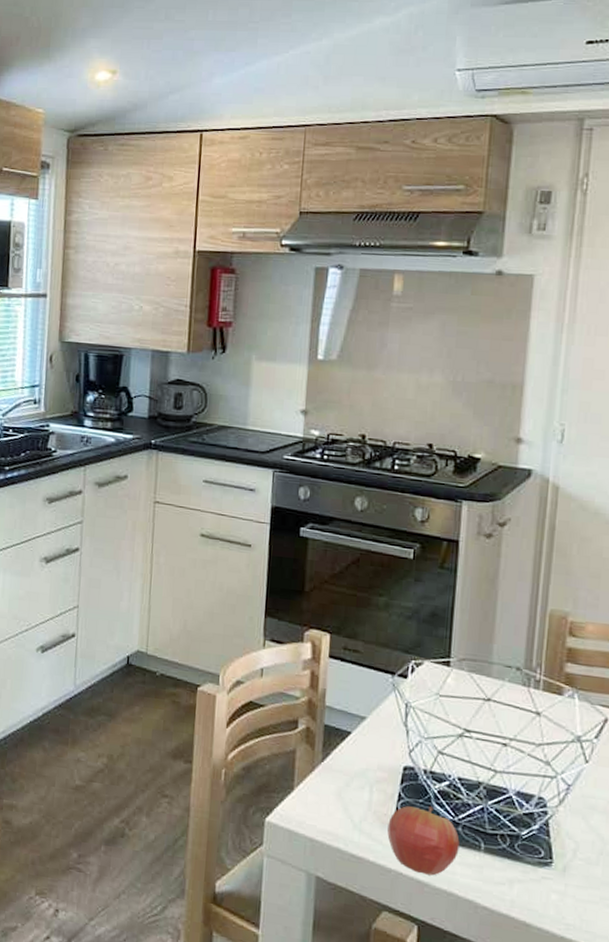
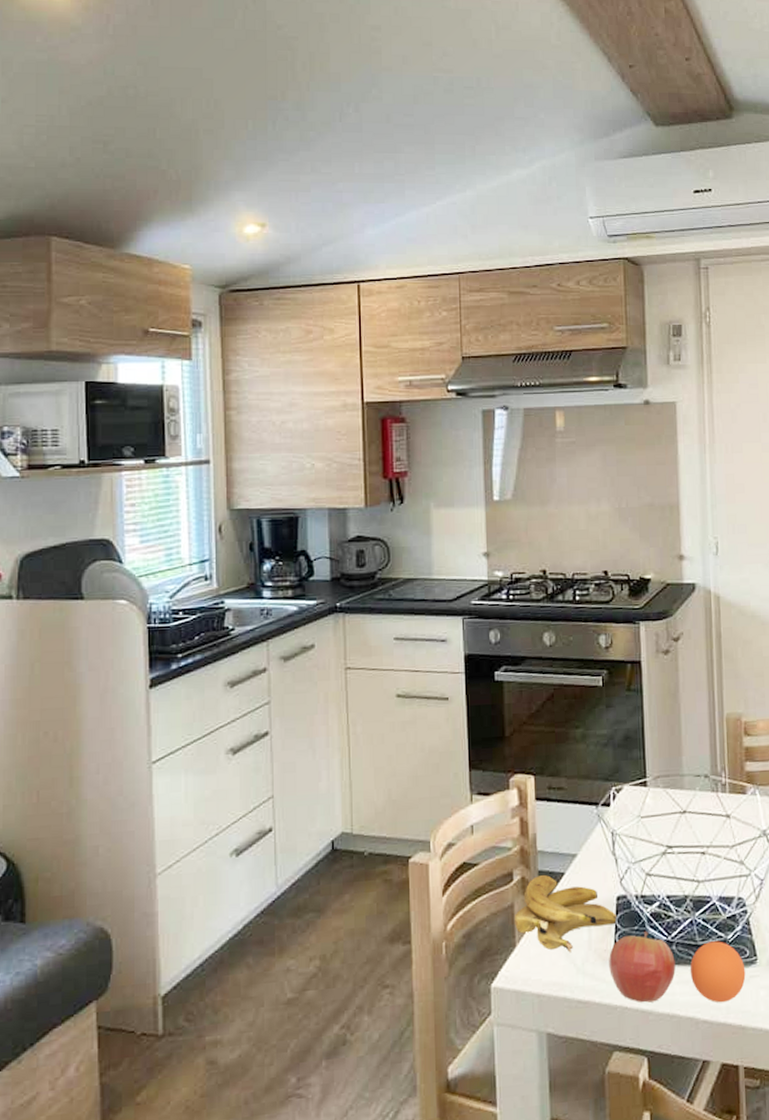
banana: none [295,729,401,809] -> present [515,875,617,953]
mandarin orange: none [474,832,538,896] -> present [690,941,746,1003]

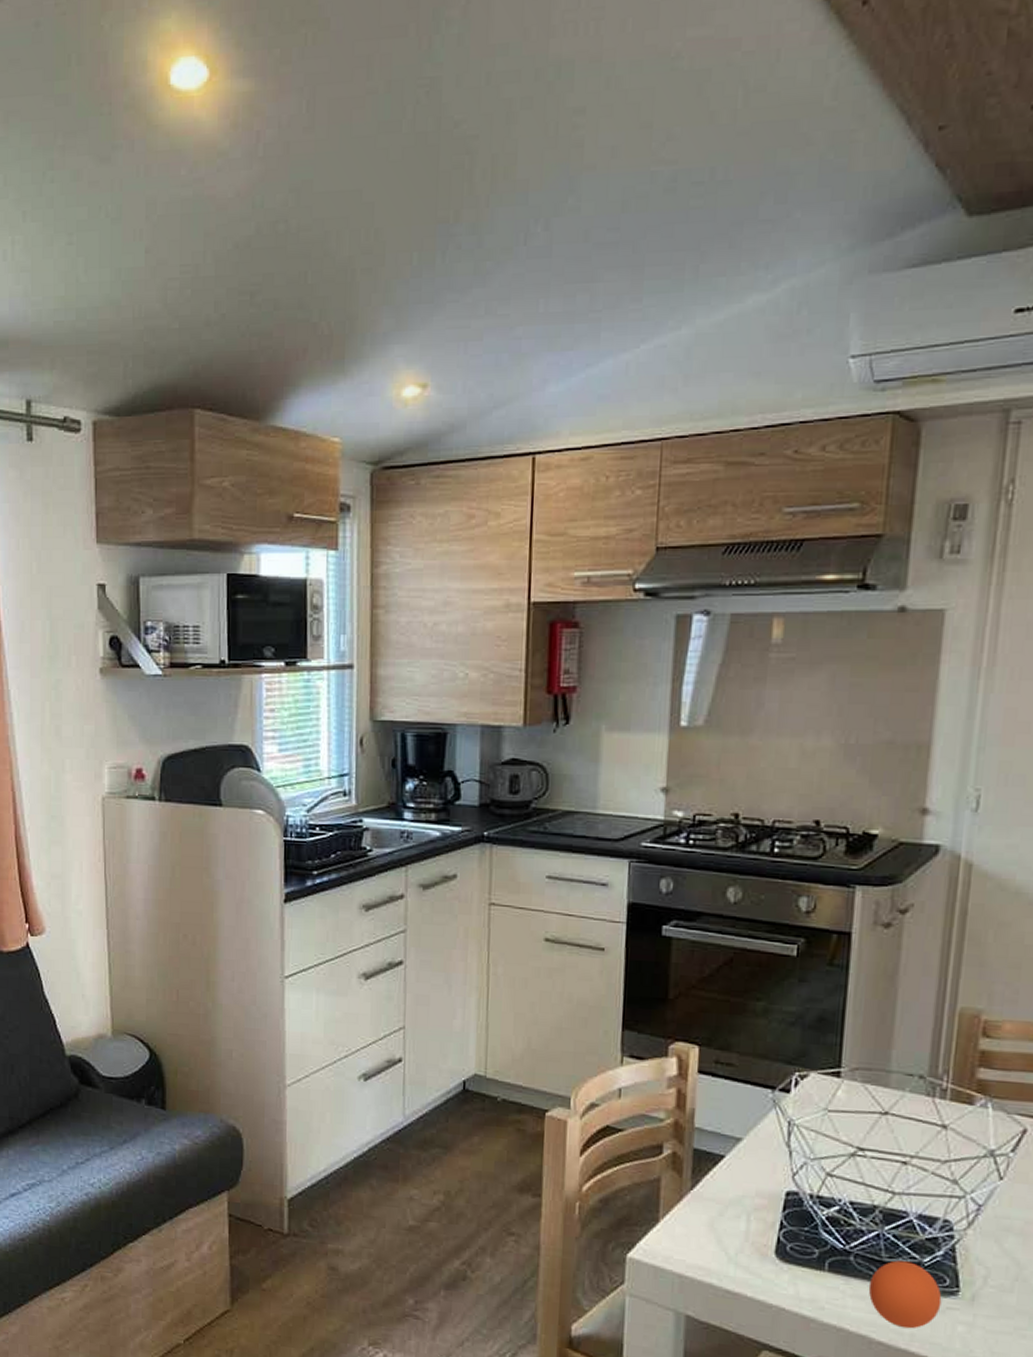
banana: present [515,875,617,953] -> none [660,1154,783,1240]
apple: present [609,930,676,1003] -> none [767,1233,851,1310]

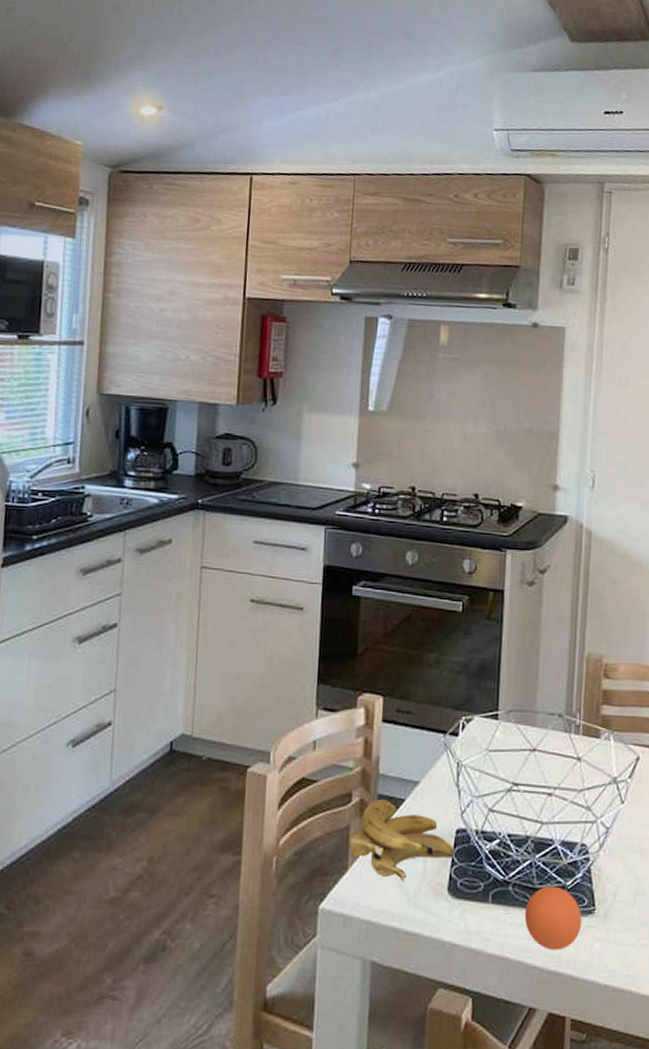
banana: none [660,1154,783,1240] -> present [349,800,454,882]

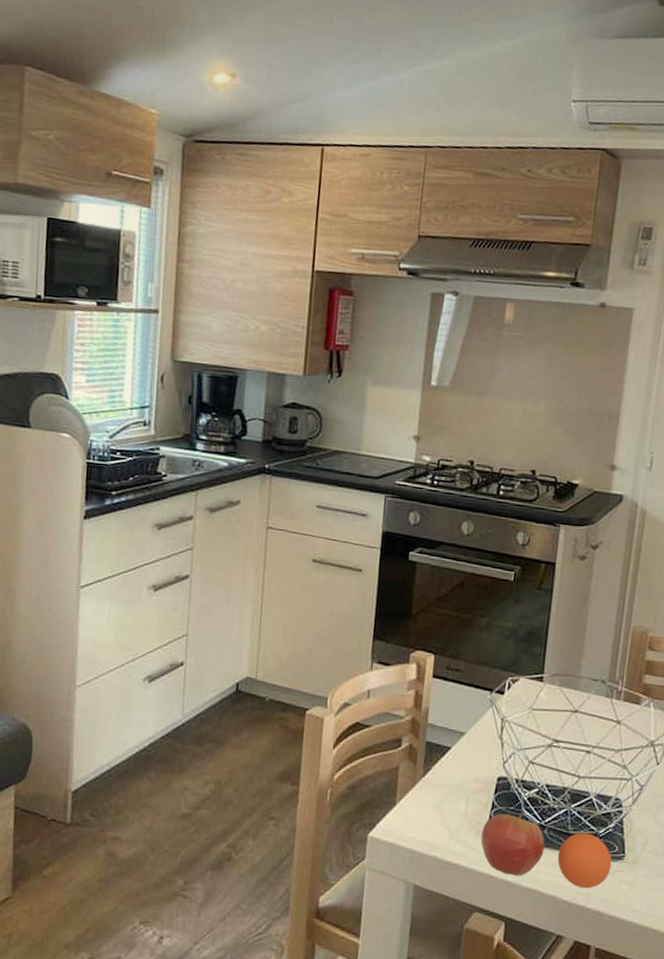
banana: present [349,800,454,882] -> none [397,746,495,819]
apple: none [441,867,510,942] -> present [480,812,545,876]

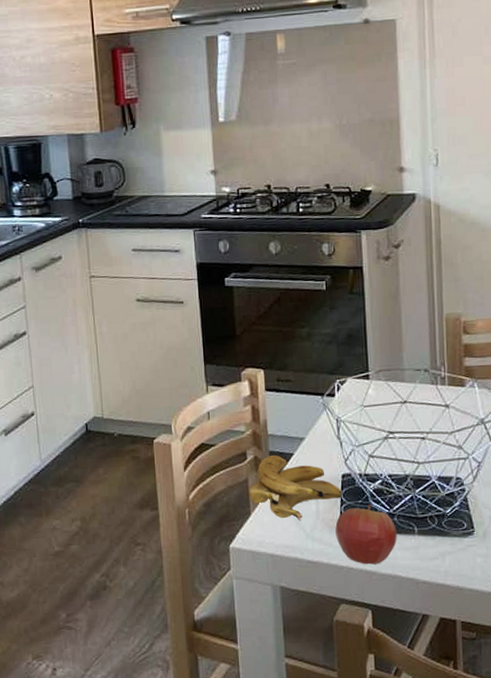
banana: none [397,746,495,819] -> present [249,455,342,521]
mandarin orange: present [557,832,612,889] -> none [410,514,463,567]

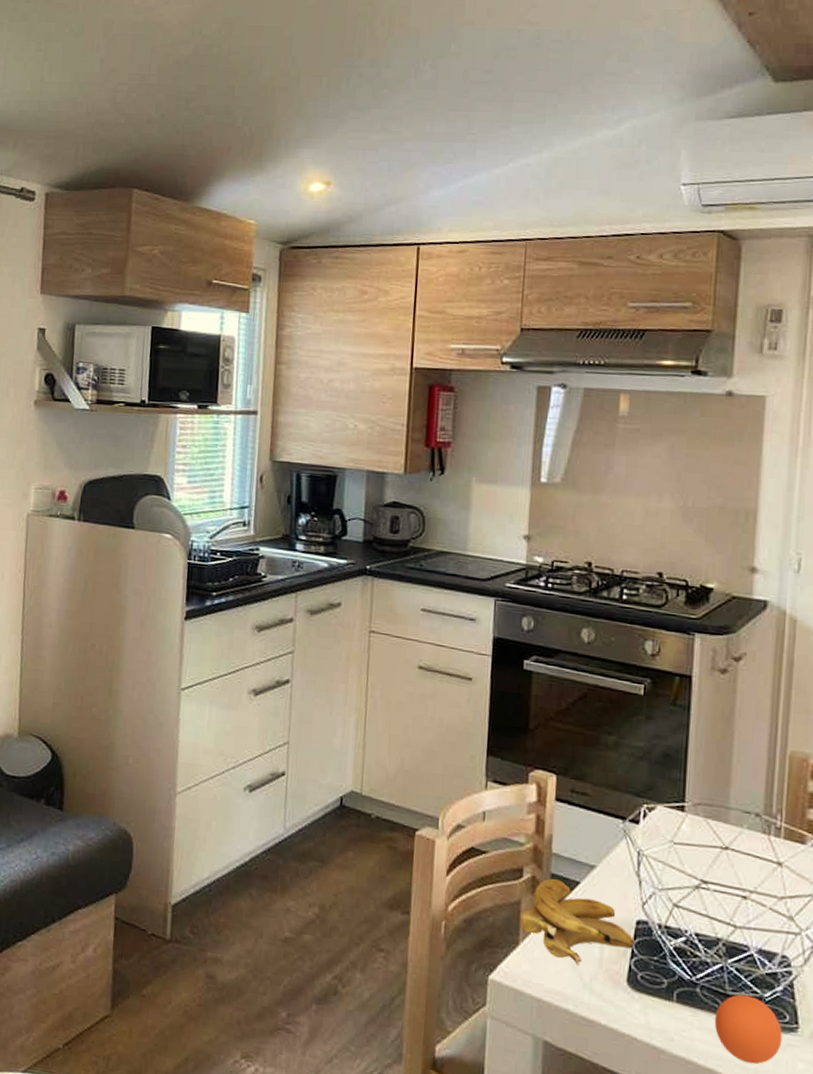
apple: present [335,504,397,565] -> none [620,963,698,1042]
mandarin orange: none [410,514,463,567] -> present [714,994,783,1065]

